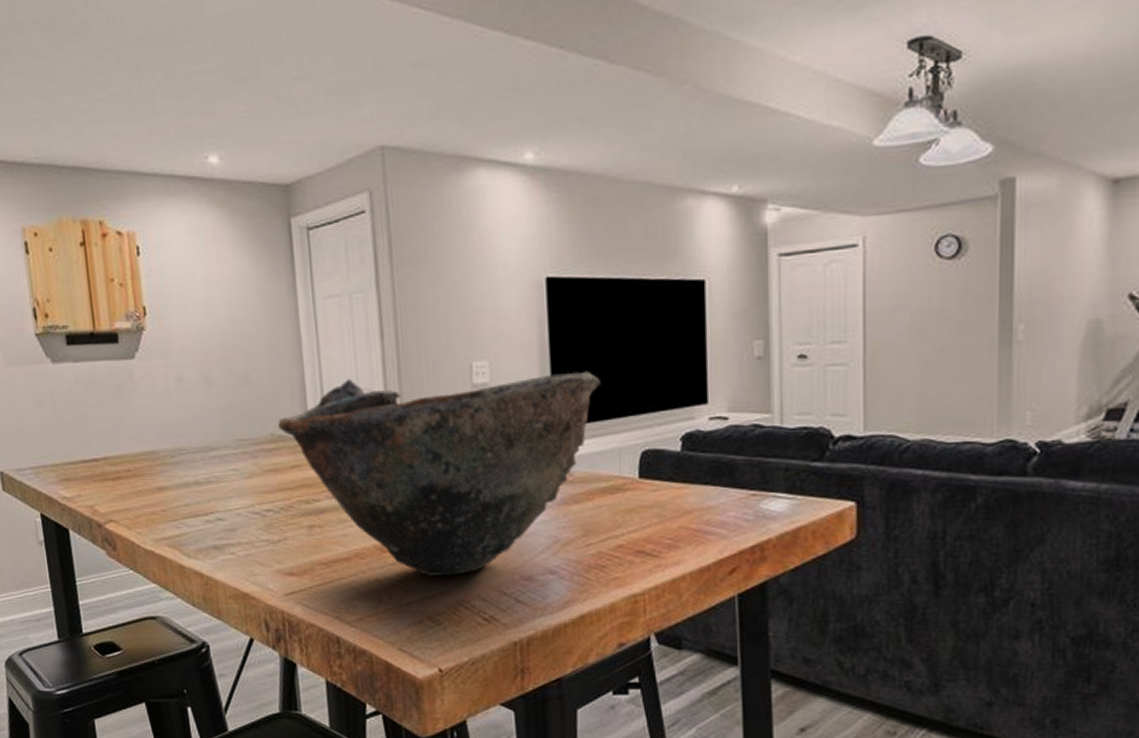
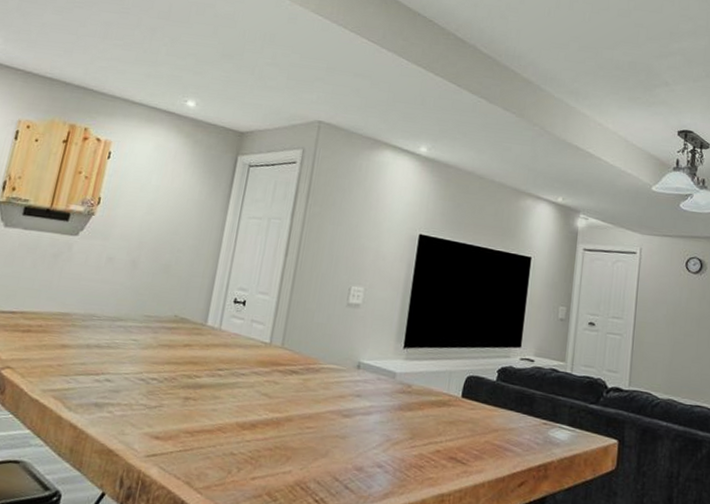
bowl: present [278,371,602,576] -> none [182,282,446,458]

